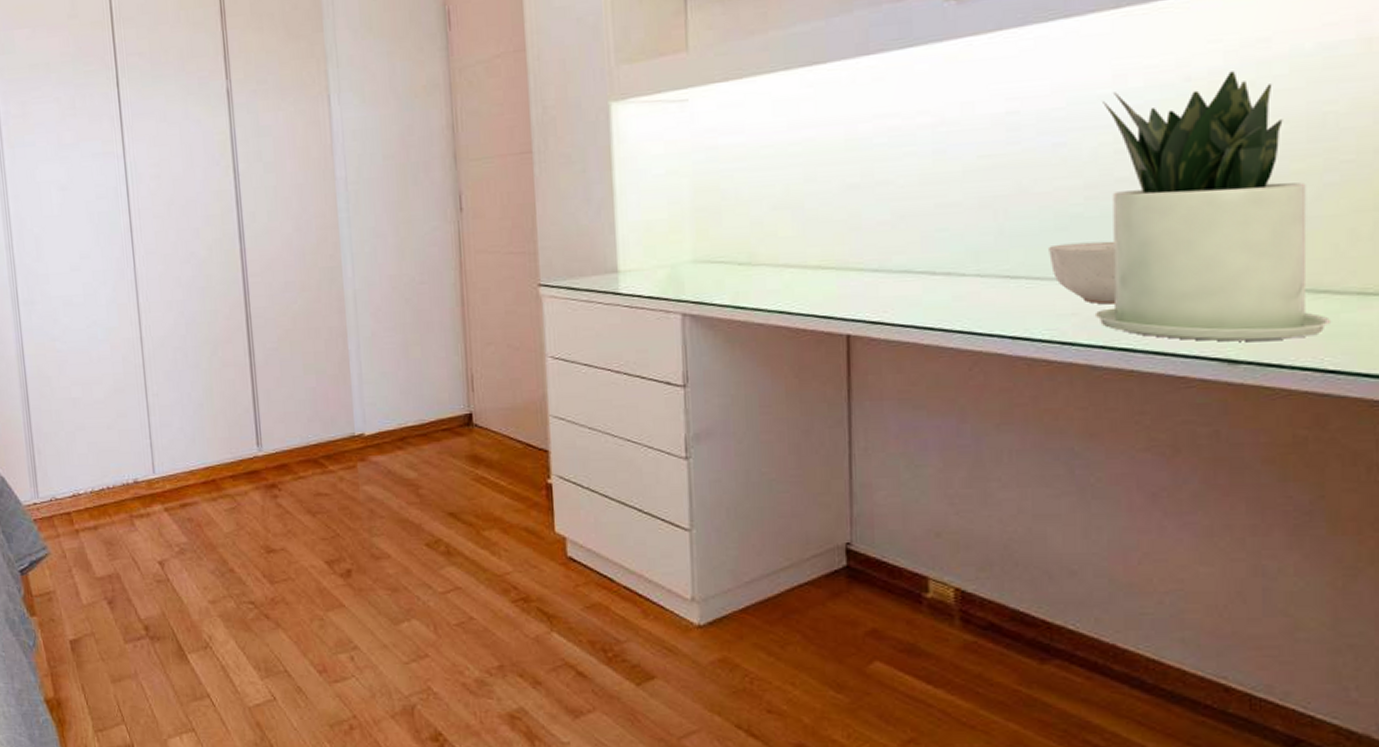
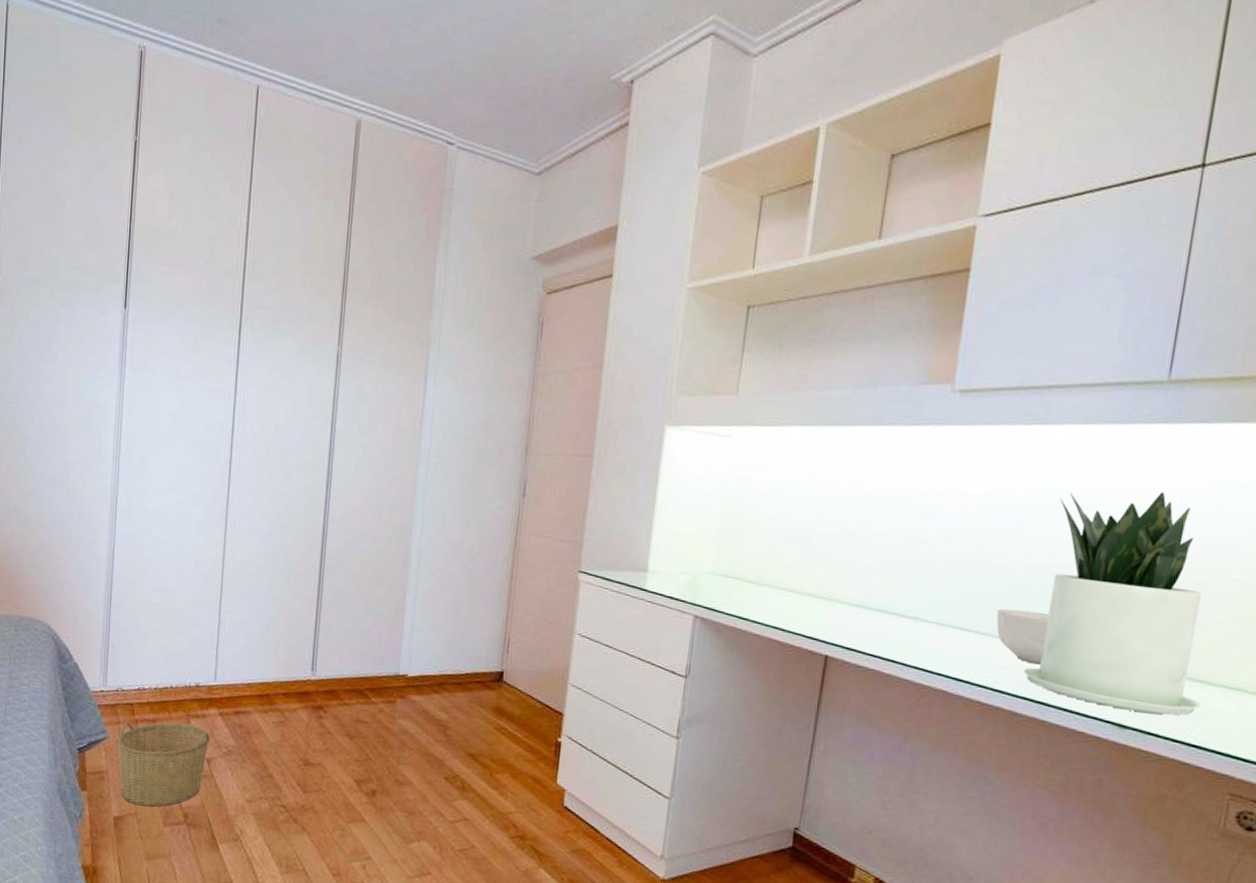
basket: none [60,526,160,624] -> present [117,722,211,807]

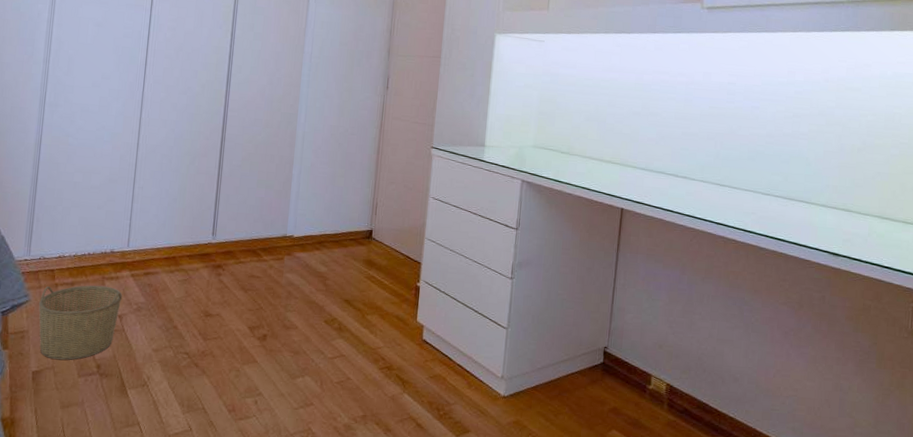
bowl: present [996,608,1050,665] -> none [743,168,780,210]
planter: present [1023,492,1202,715] -> none [764,80,889,245]

